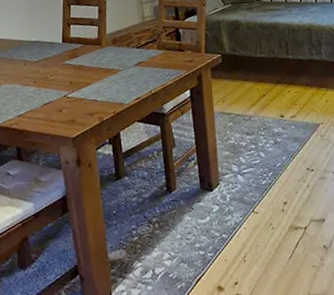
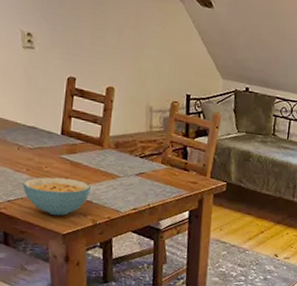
cereal bowl: none [31,82,94,121] -> present [22,177,90,216]

